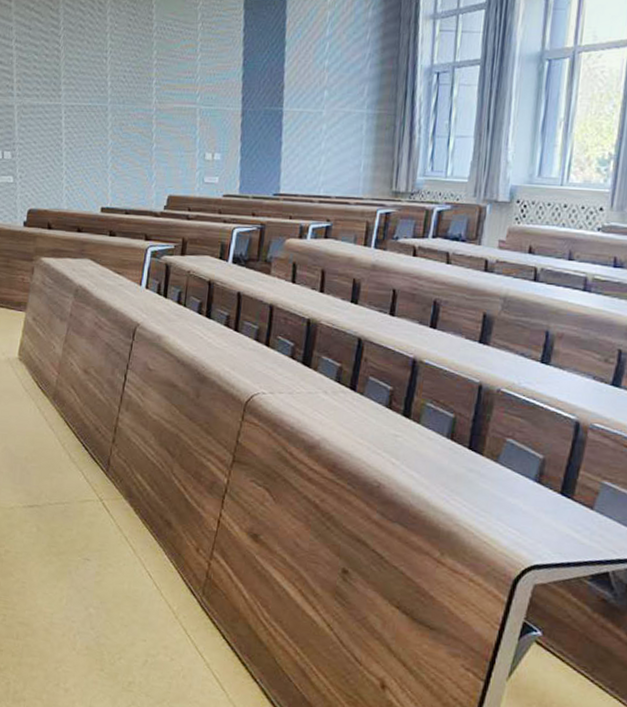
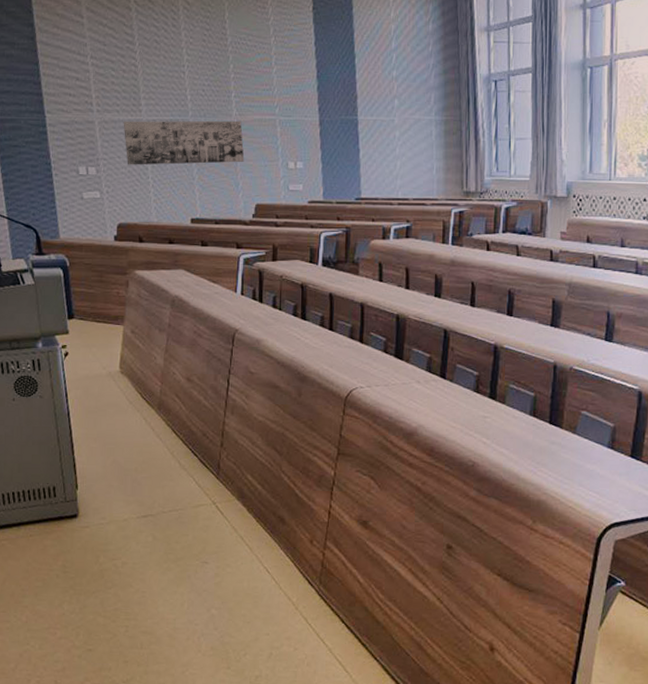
wall art: none [41,106,161,152] -> present [123,120,245,165]

